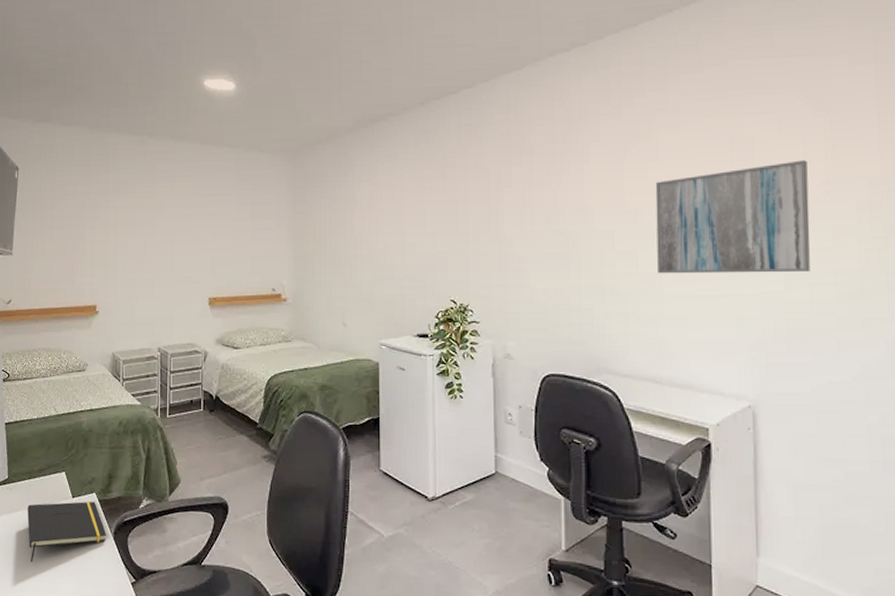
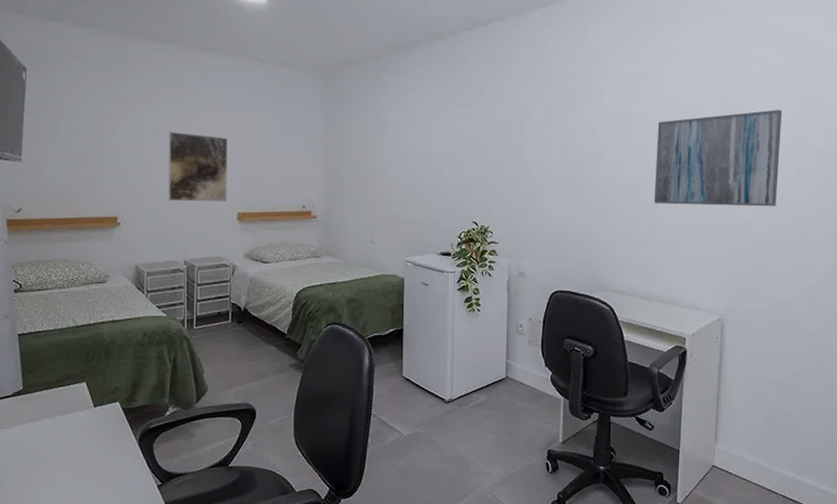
notepad: present [27,501,107,563] -> none [45,410,132,471]
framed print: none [143,220,199,288] -> present [168,132,228,203]

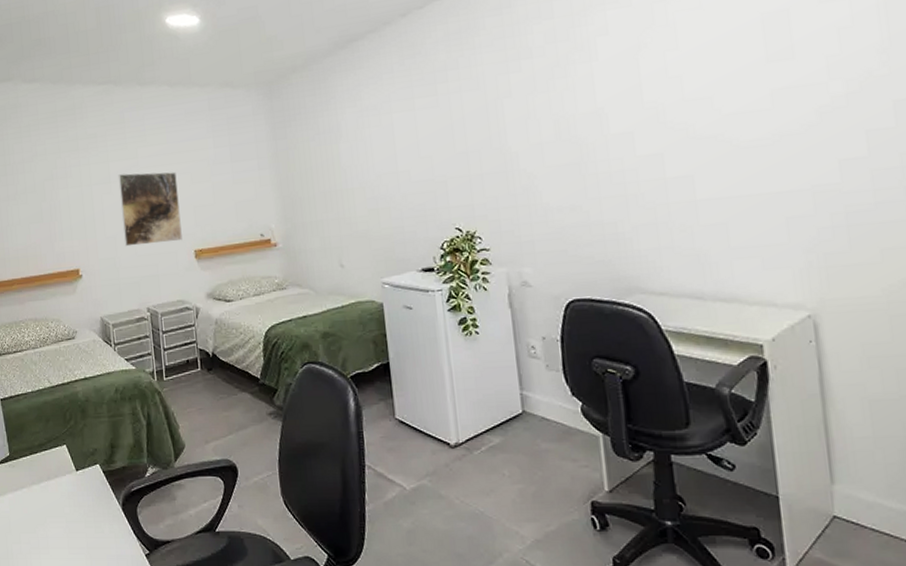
wall art: present [654,109,782,207] -> none [677,28,870,177]

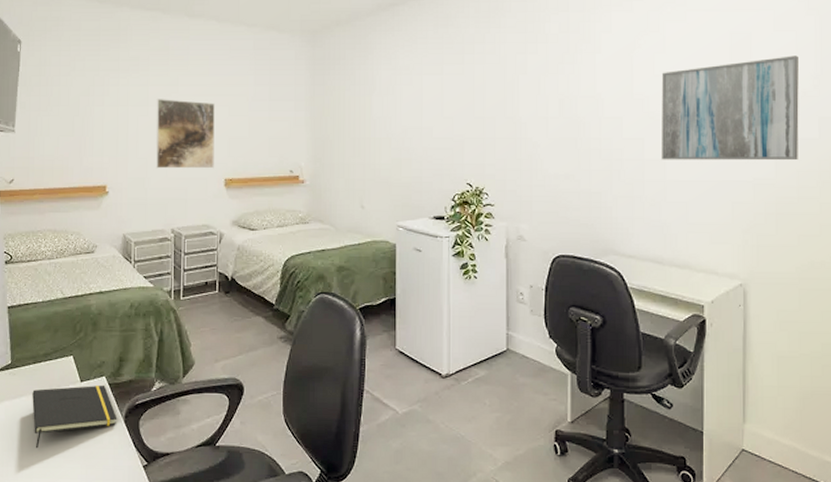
notepad: none [32,473,115,540] -> present [32,385,118,449]
wall art: none [677,28,870,177] -> present [661,56,799,161]

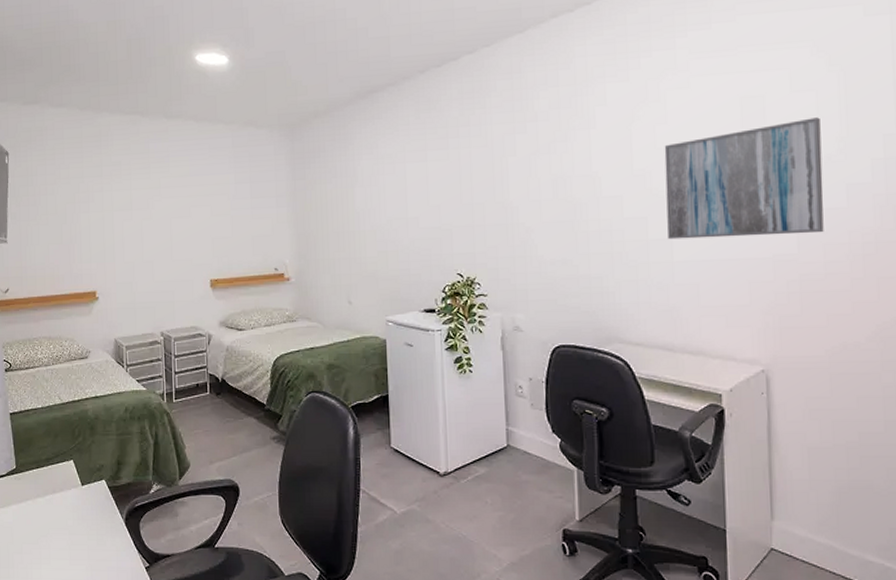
notepad: present [32,385,118,449] -> none [37,488,119,551]
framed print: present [155,99,215,169] -> none [139,202,199,272]

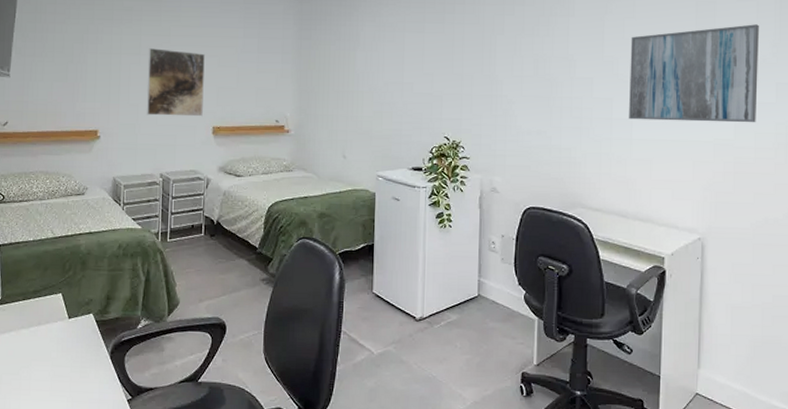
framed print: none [139,202,199,272] -> present [146,48,205,117]

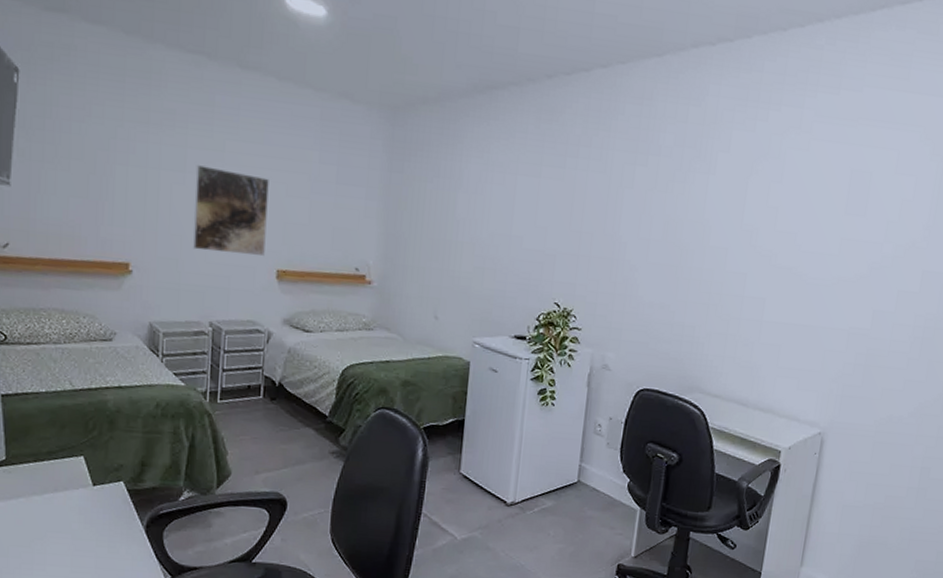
wall art: present [629,24,759,123] -> none [762,202,914,313]

